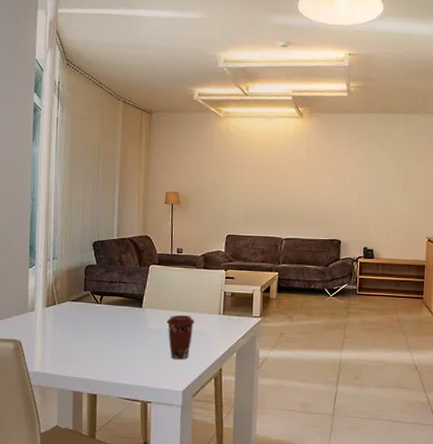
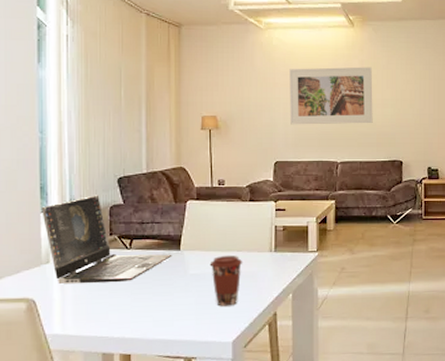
laptop computer: none [30,255,135,332] -> present [42,195,172,284]
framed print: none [241,153,317,205] -> present [289,67,373,125]

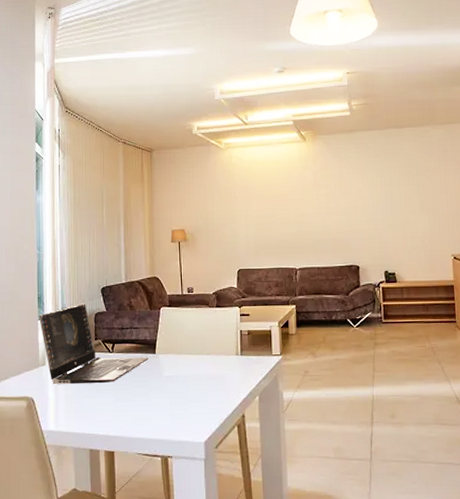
coffee cup: present [209,255,243,306] -> none [182,358,212,408]
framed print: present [289,67,373,125] -> none [248,177,328,235]

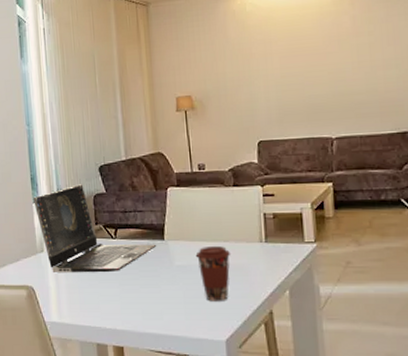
coffee cup: none [182,358,212,408] -> present [195,245,231,301]

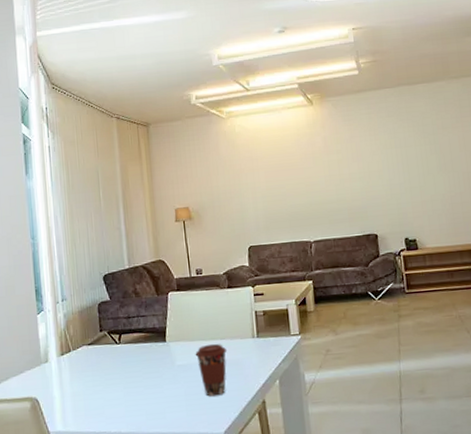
laptop computer: present [33,184,157,273] -> none [38,293,159,382]

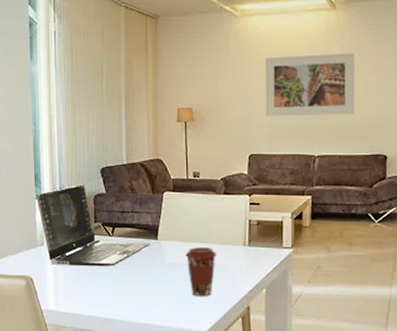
laptop computer: none [38,293,159,382] -> present [36,184,150,267]
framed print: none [254,142,342,209] -> present [265,53,355,117]

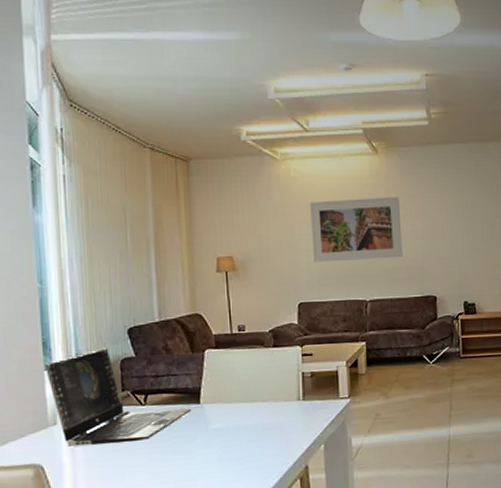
coffee cup: present [185,246,217,297] -> none [233,406,269,462]

